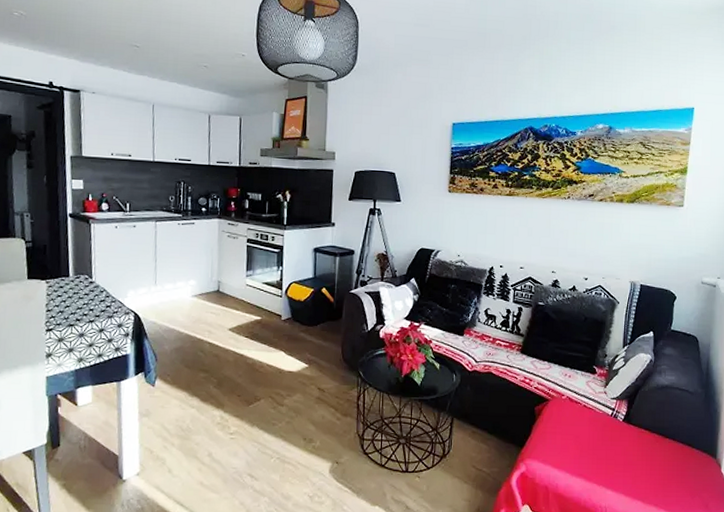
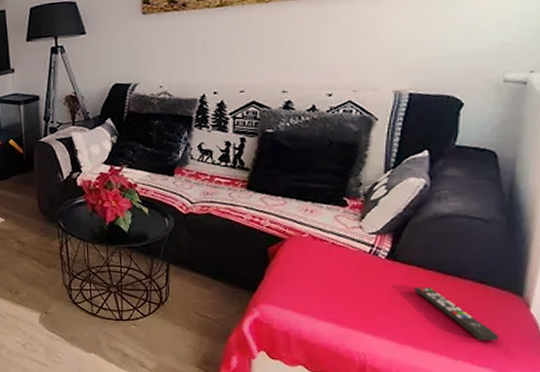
remote control: none [643,447,701,497] -> present [414,287,499,341]

